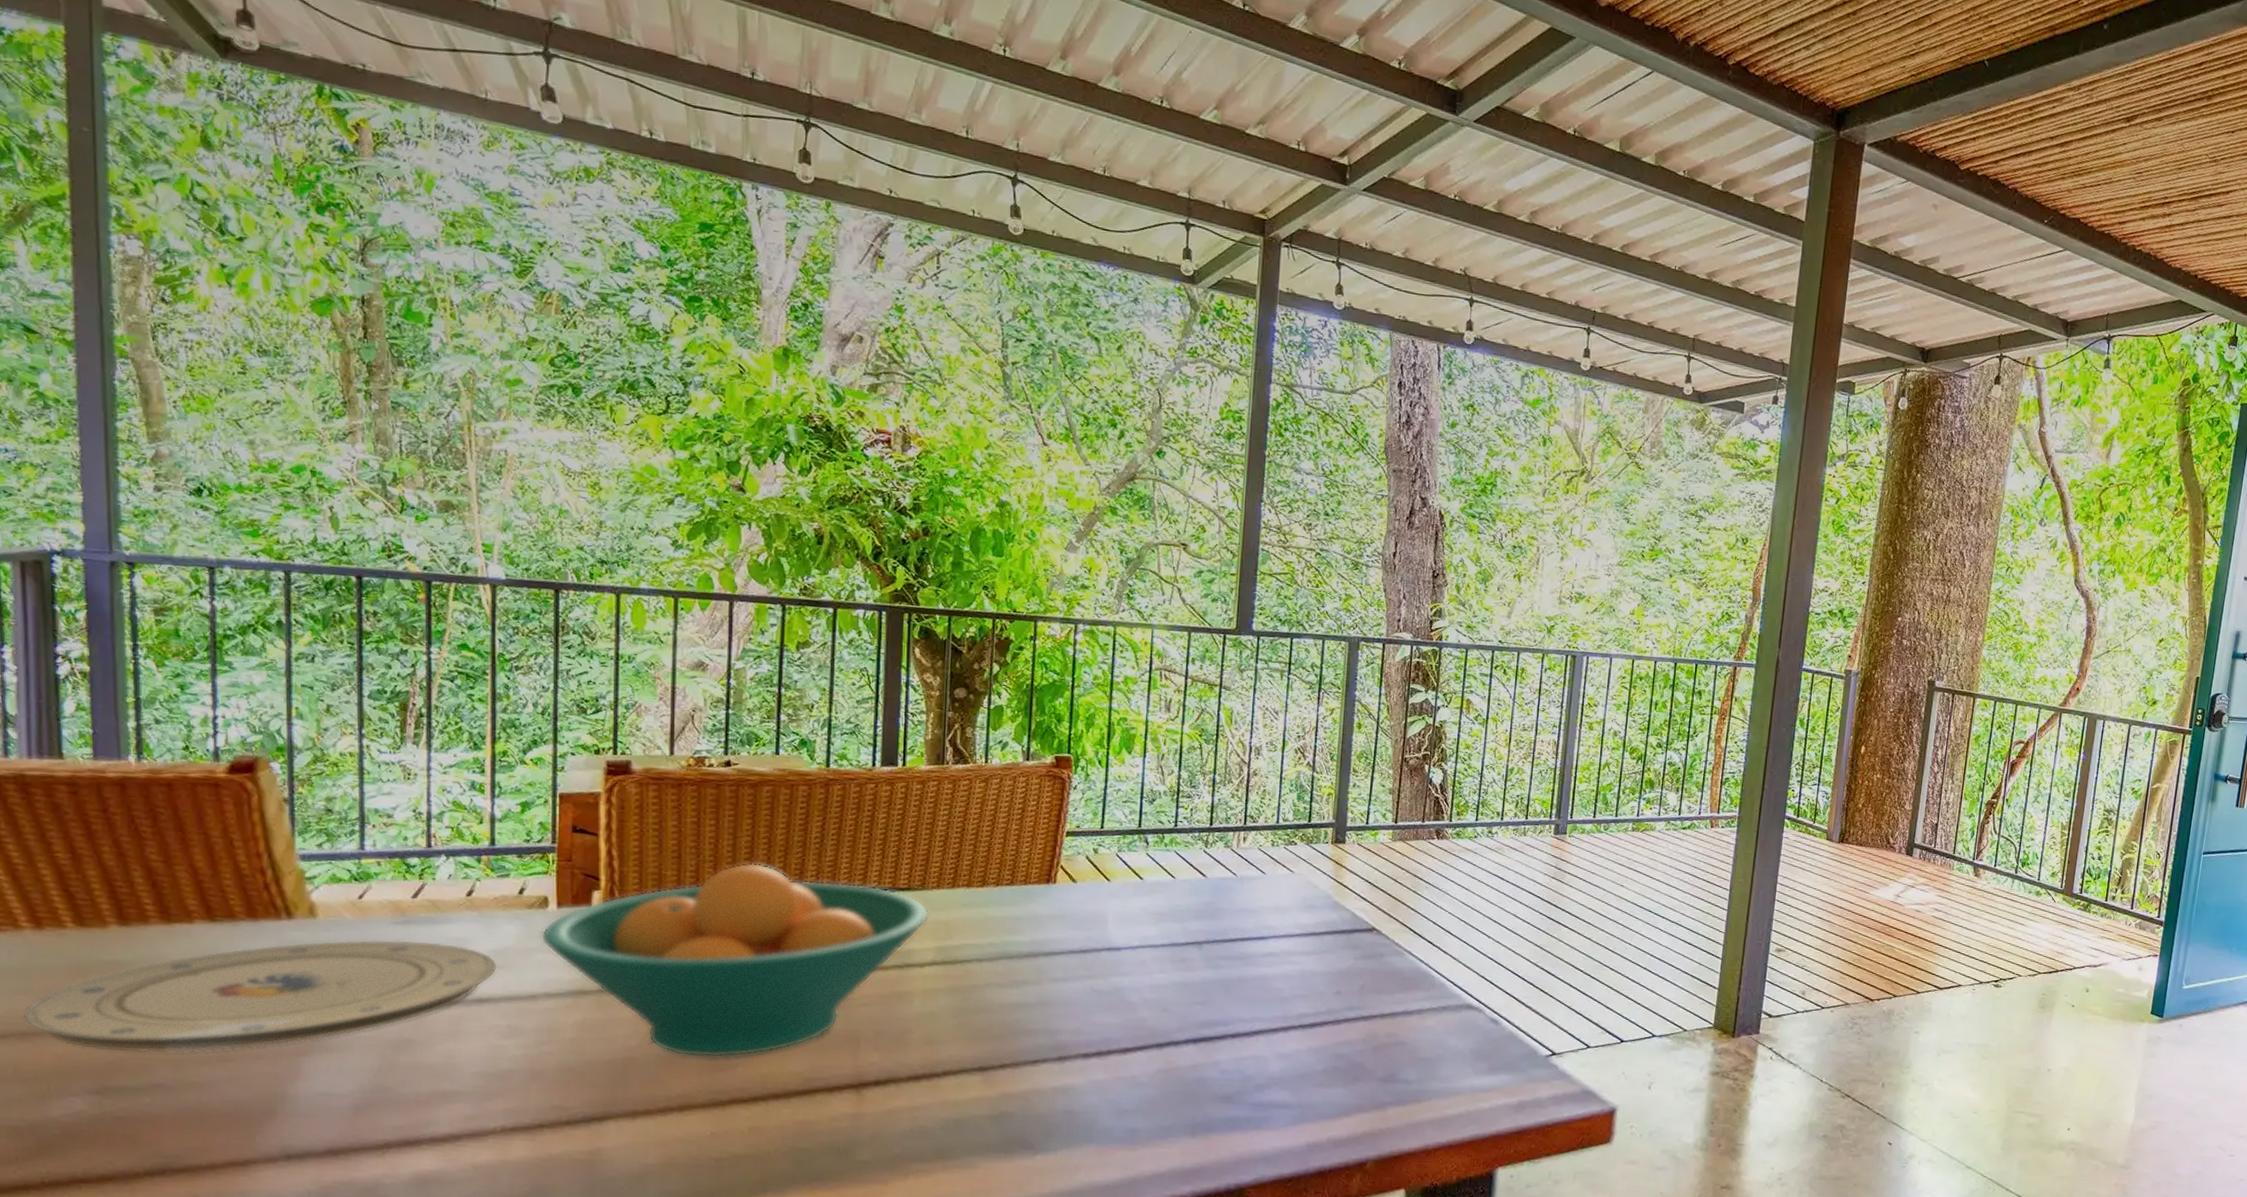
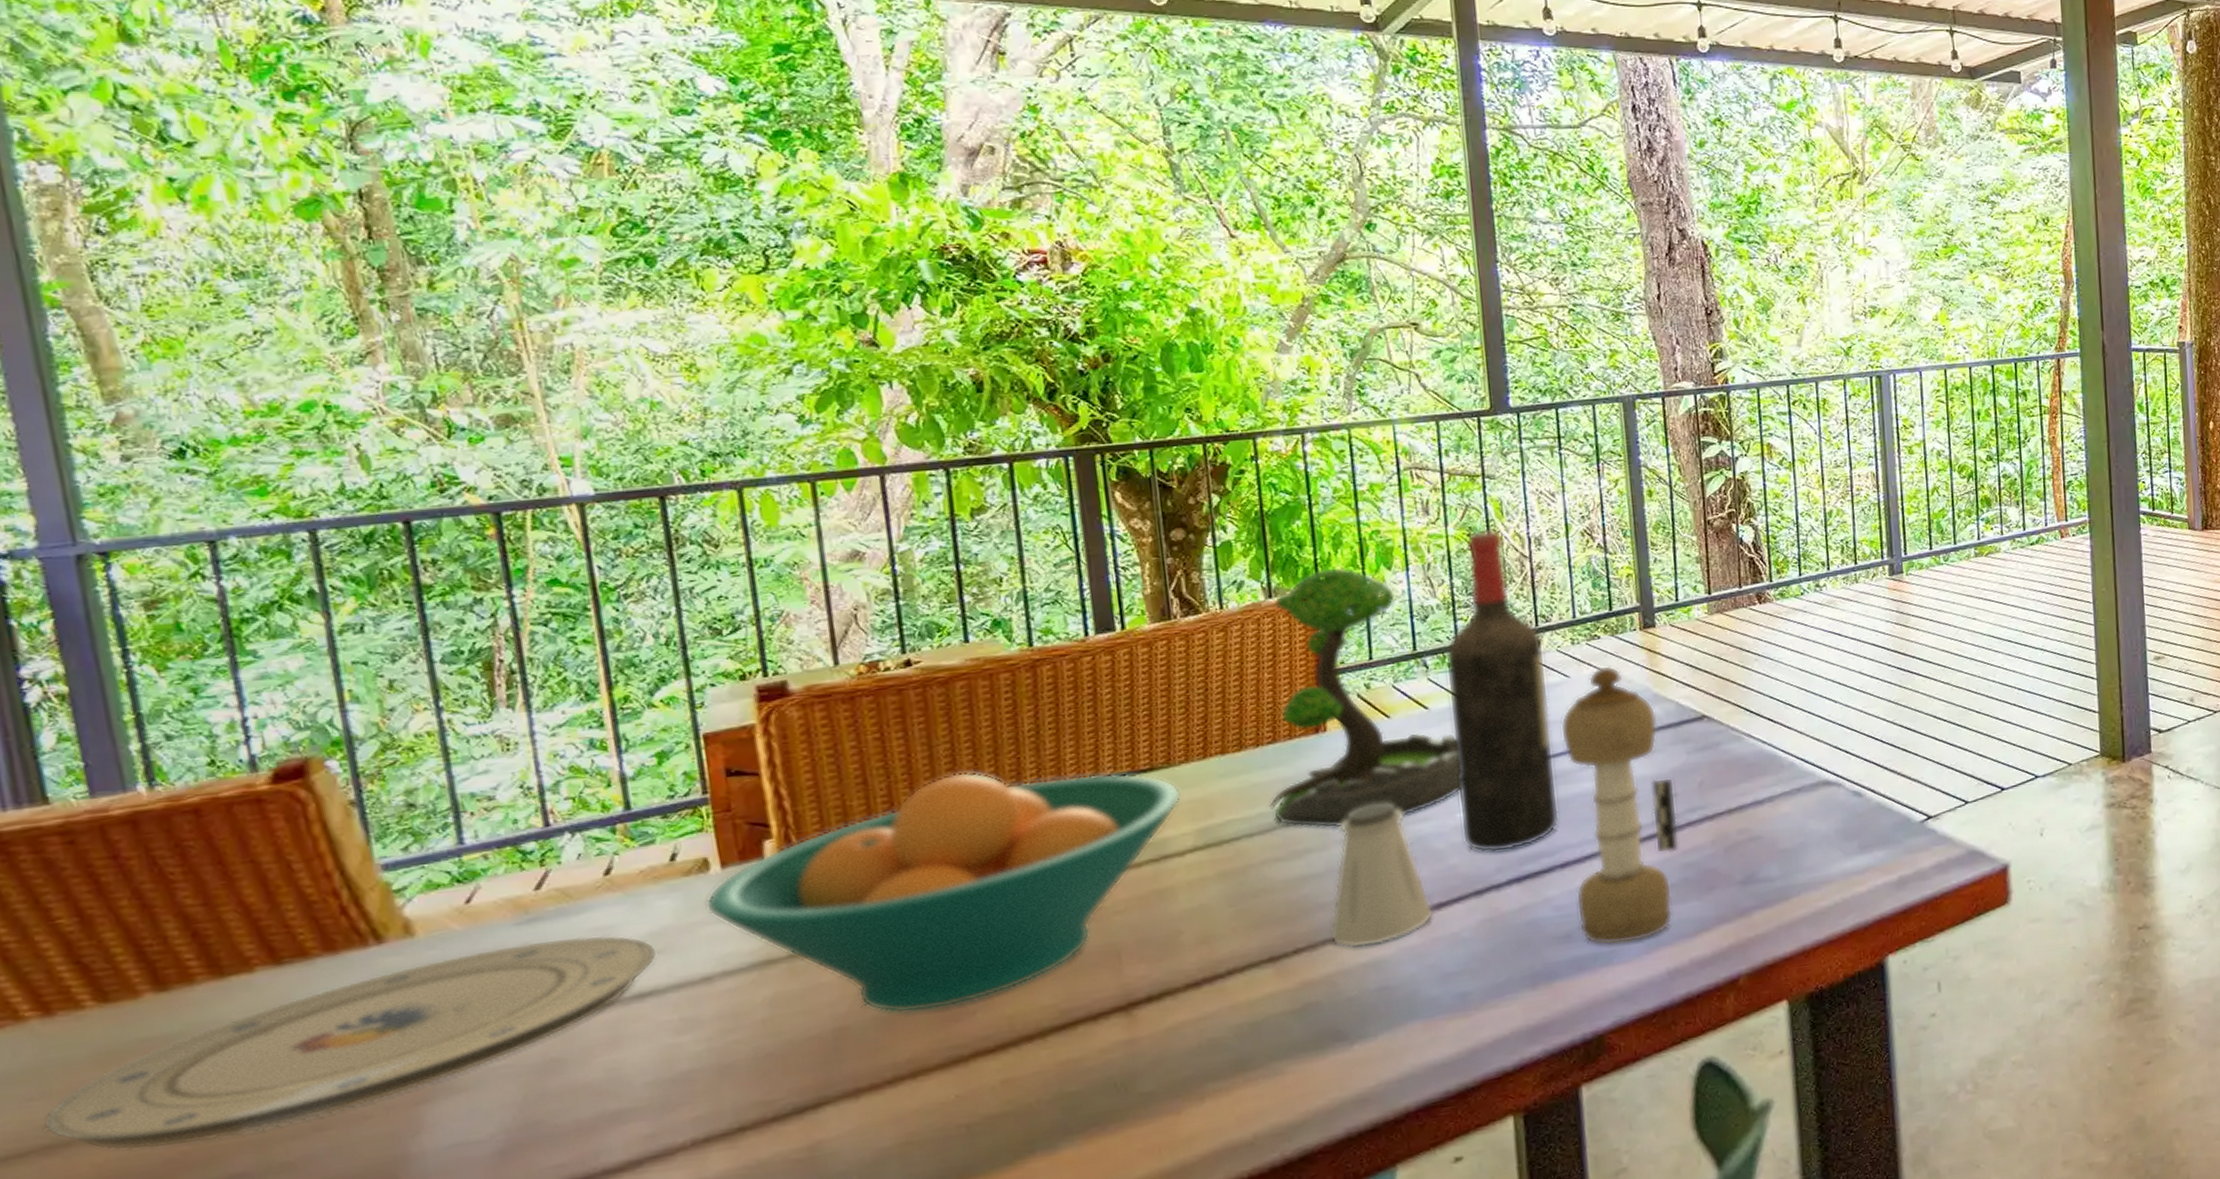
plant: none [1000,743,1162,968] -> present [1269,567,1461,828]
saltshaker: none [1032,951,1120,1074] -> present [1330,801,1434,948]
wine bottle: none [1153,732,1249,1015] -> present [1444,529,1560,853]
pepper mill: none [1238,869,1340,1114] -> present [1560,665,1679,945]

